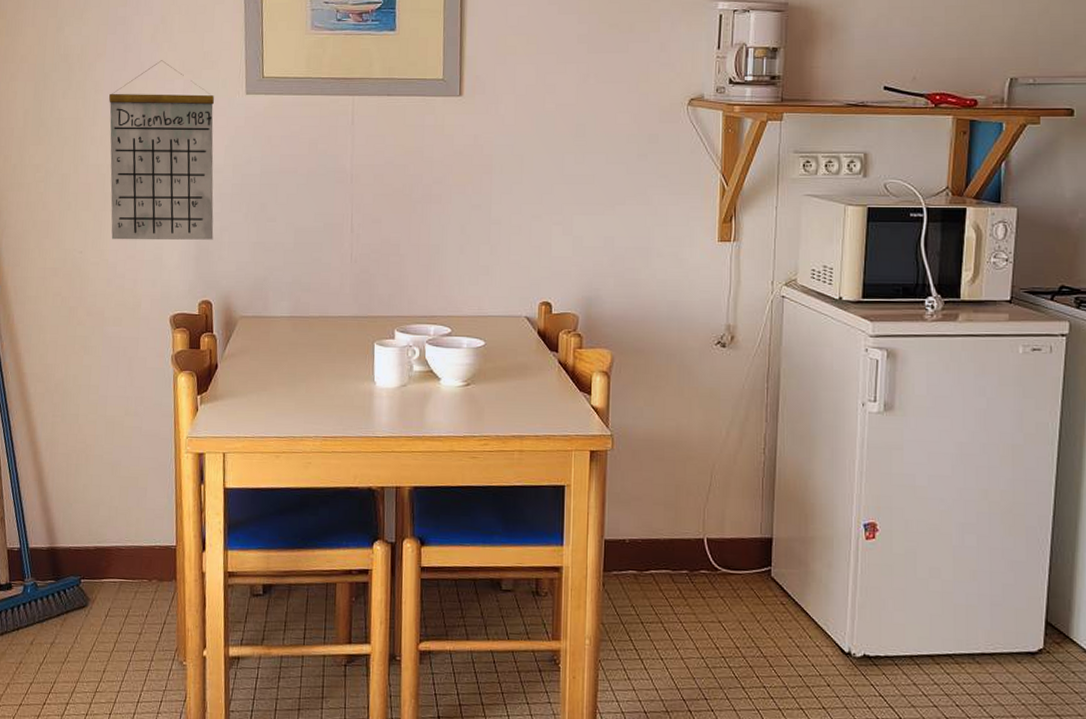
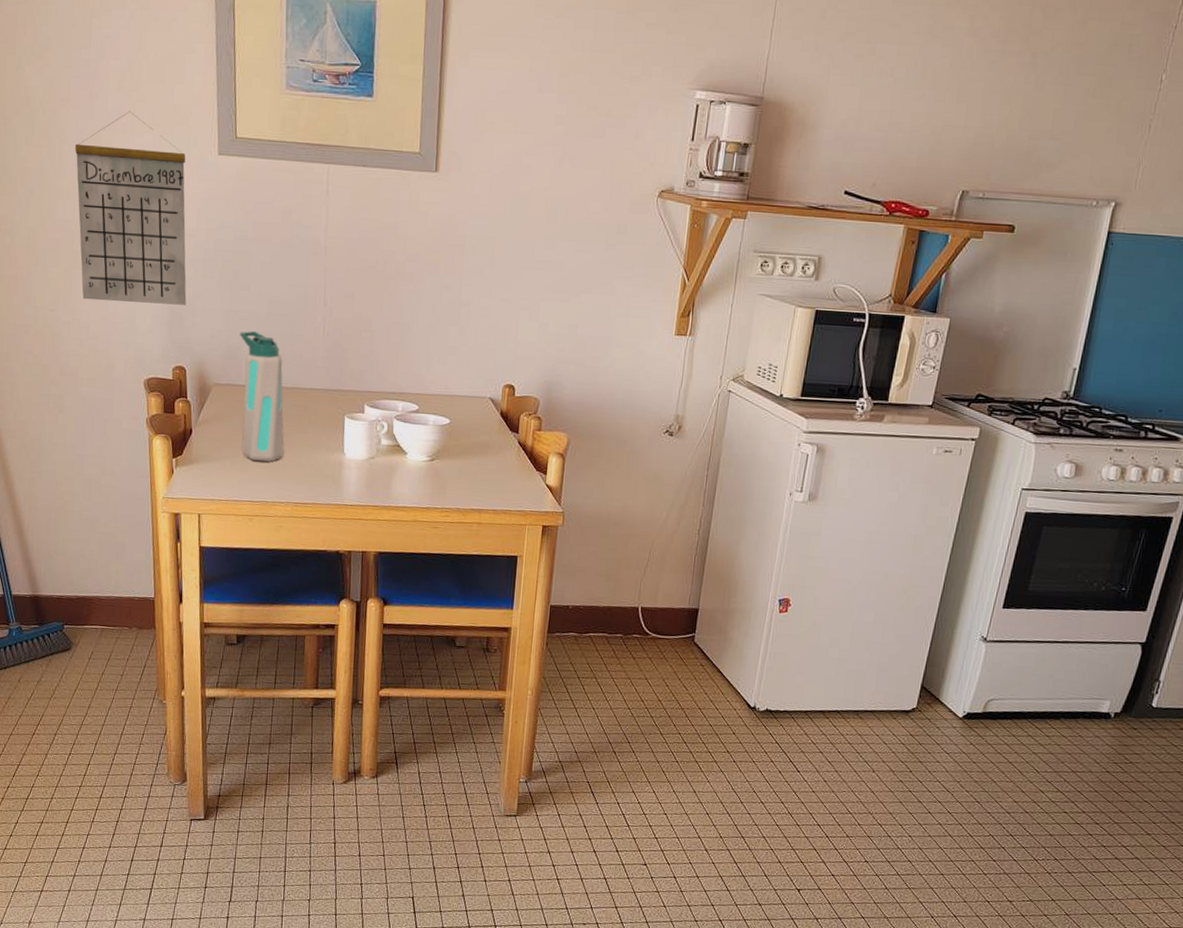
water bottle: none [266,262,312,395] -> present [240,331,285,462]

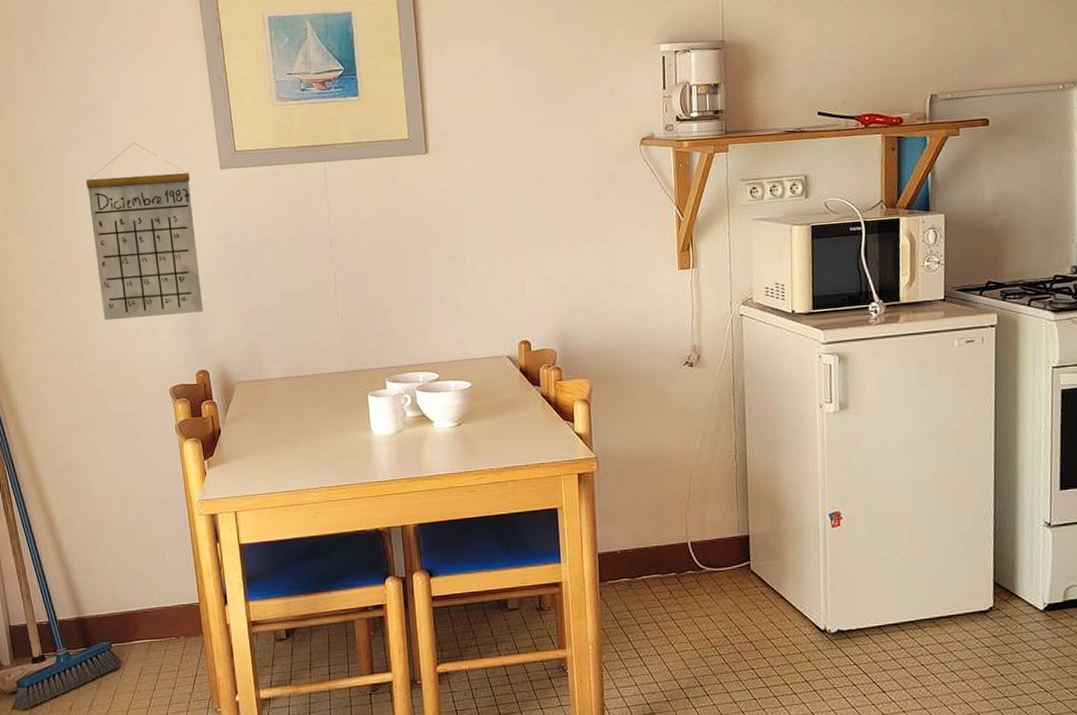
water bottle: present [240,331,285,462] -> none [257,326,312,452]

